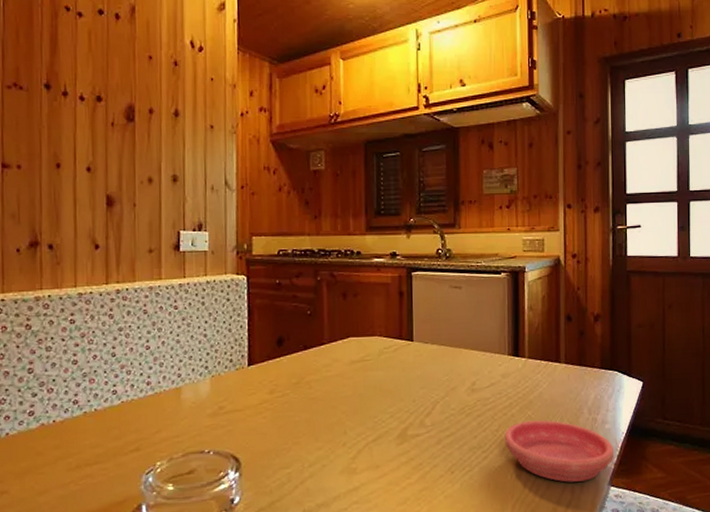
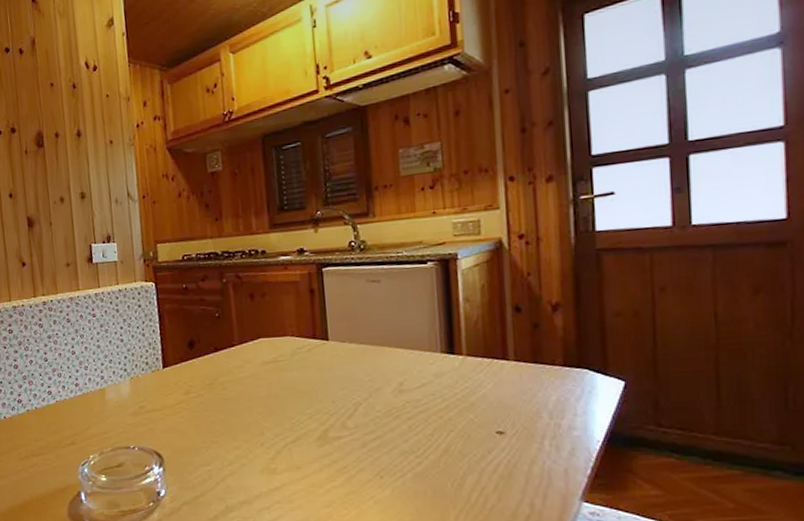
saucer: present [504,420,615,482] -> none [441,424,587,495]

